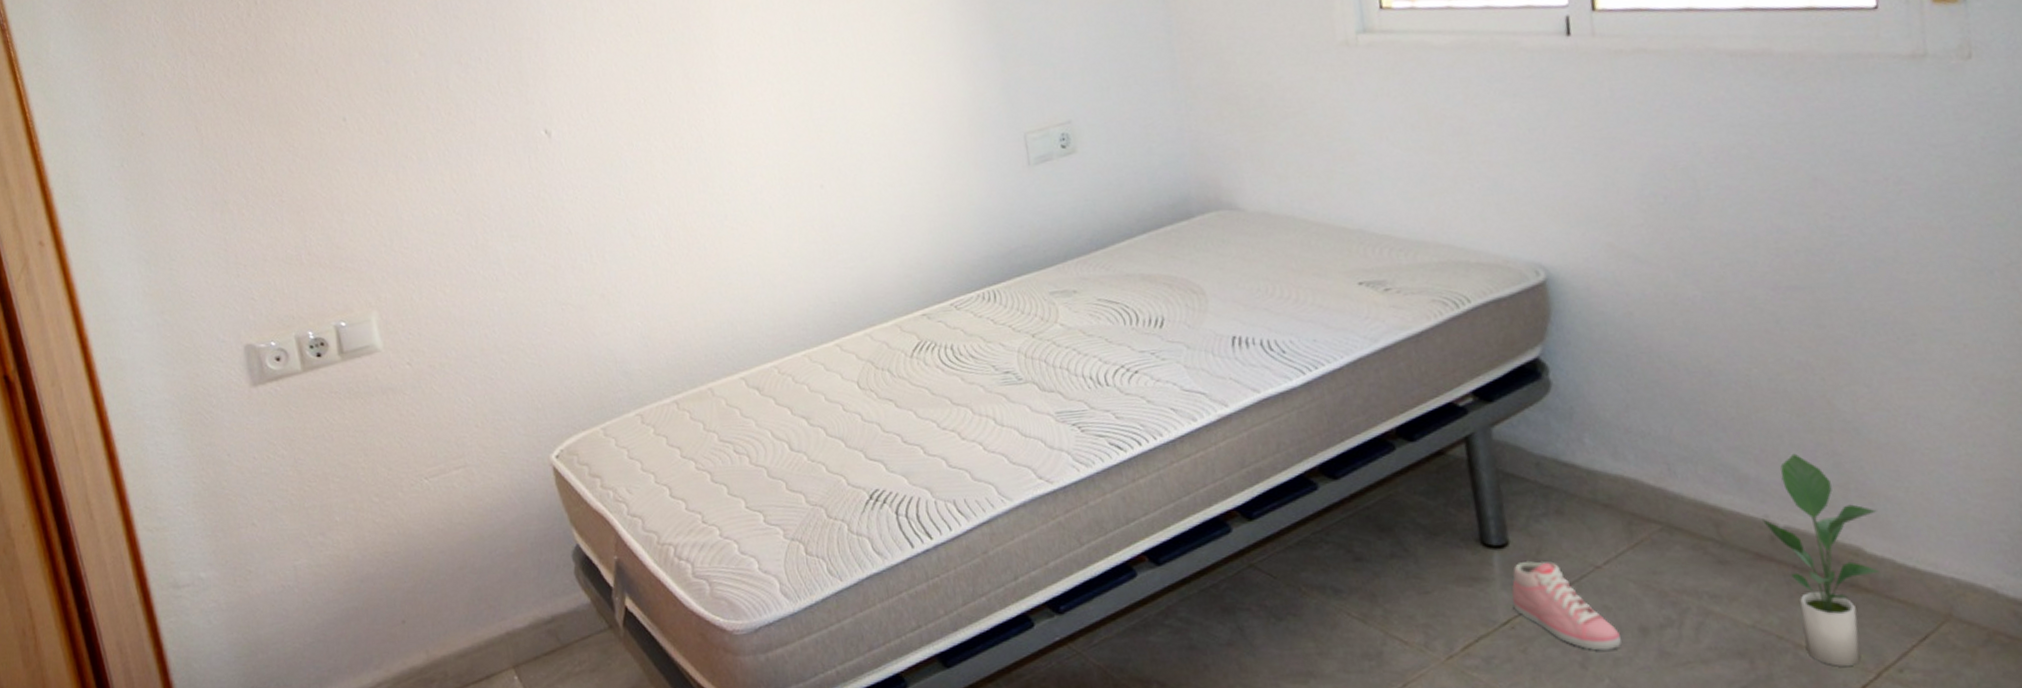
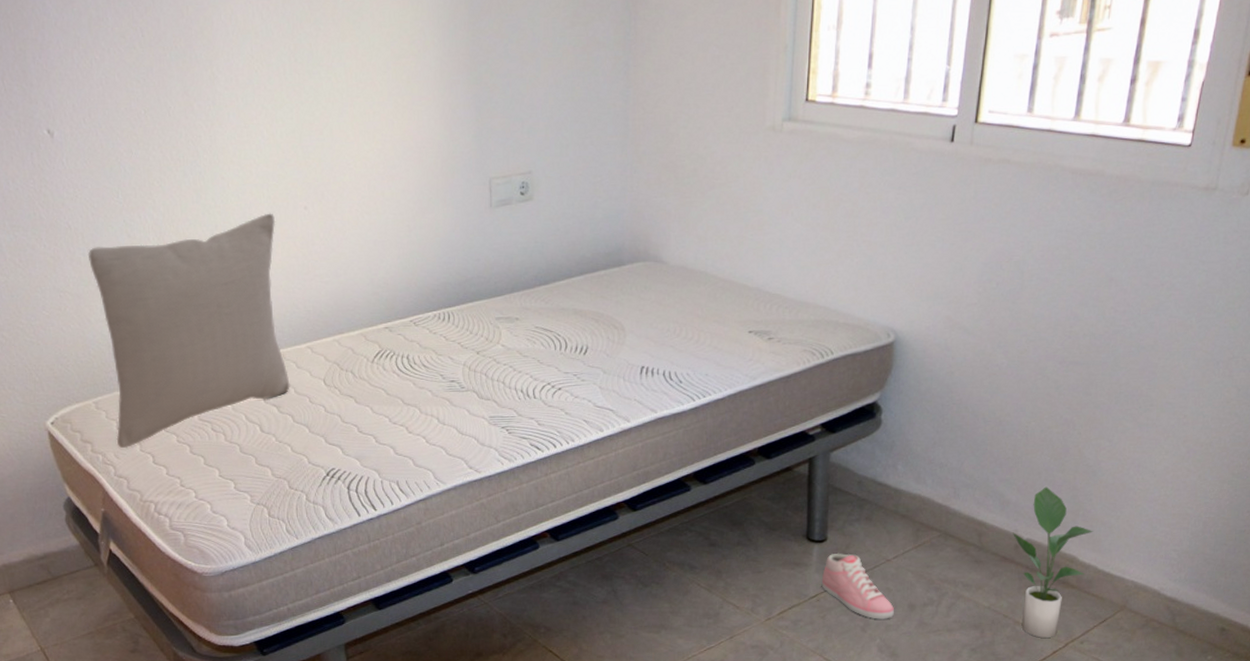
pillow: none [590,196,820,481] -> present [87,213,290,448]

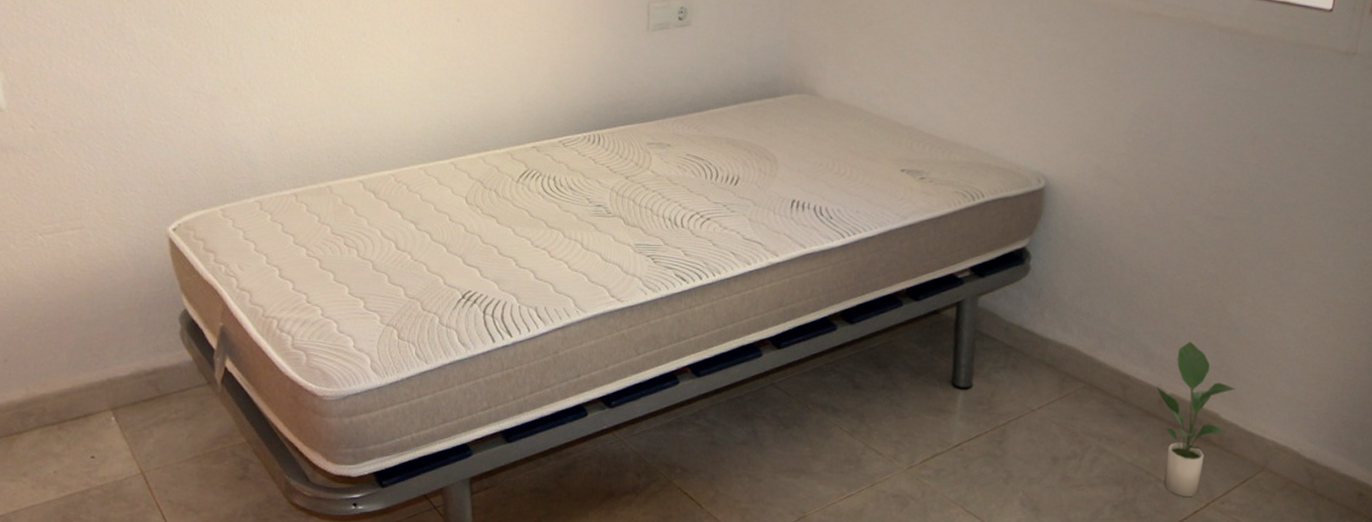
pillow: present [87,213,290,448] -> none [227,23,430,259]
sneaker: present [821,552,894,619] -> none [965,400,1037,472]

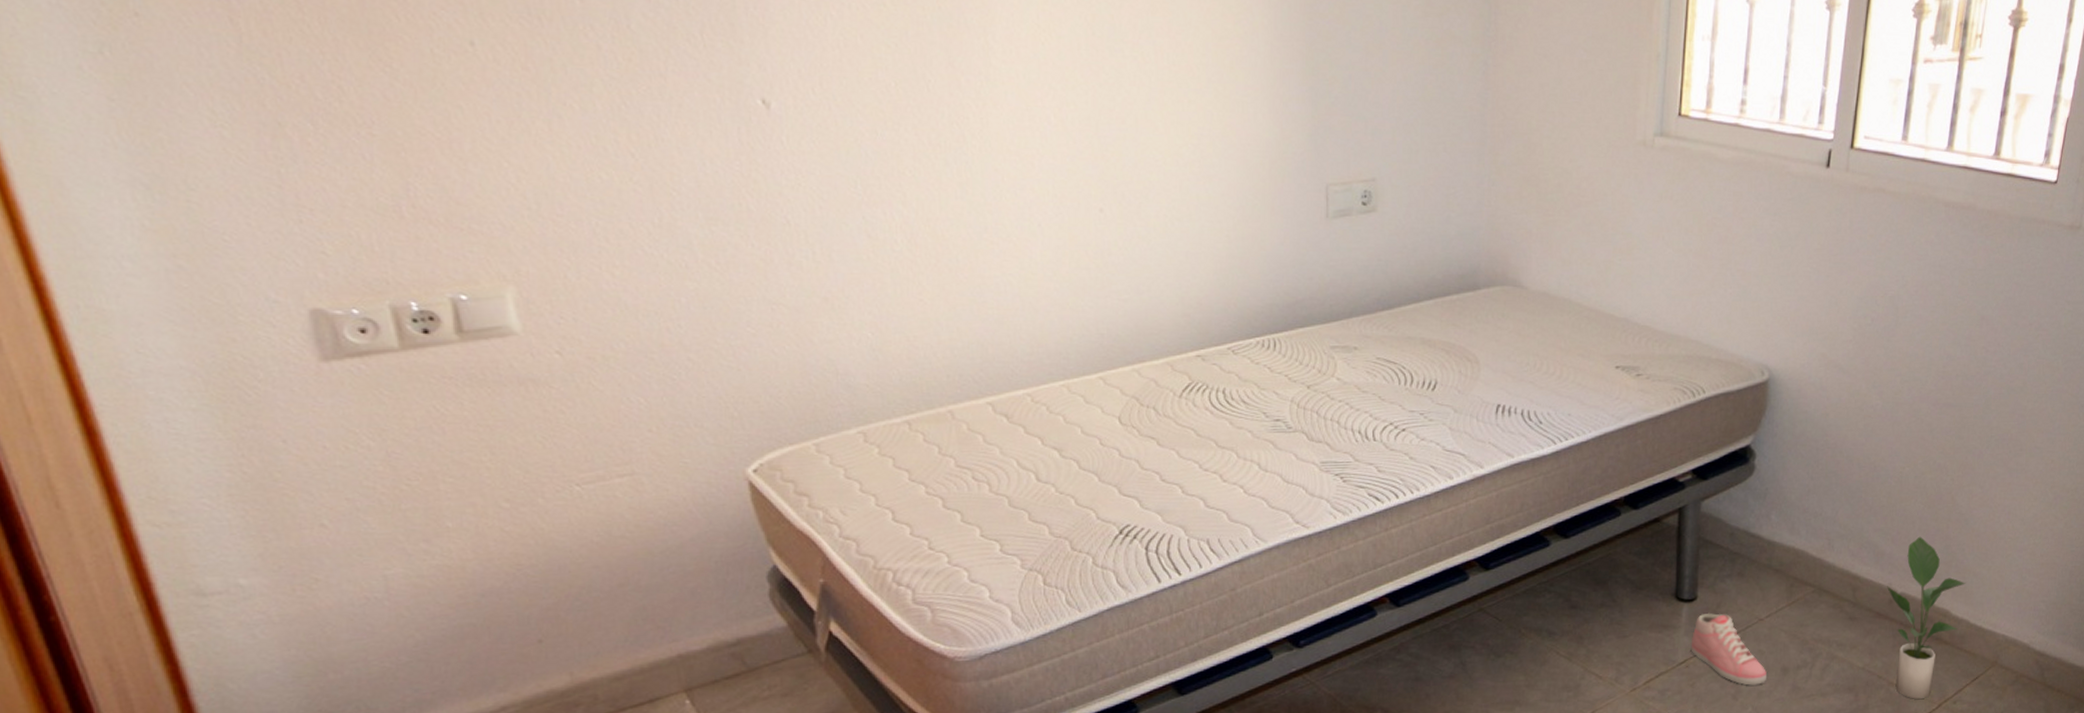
sneaker: none [965,400,1037,472] -> present [1690,612,1766,685]

